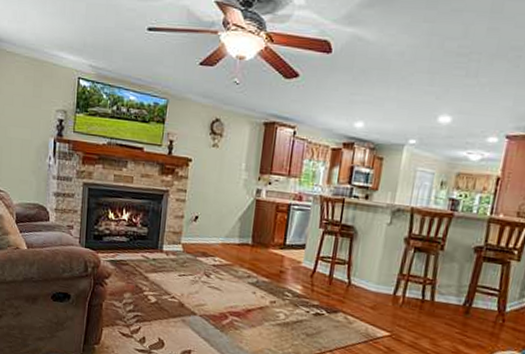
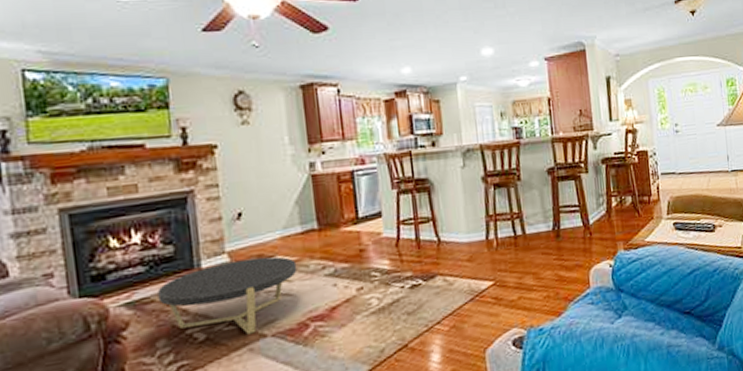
coffee table: none [131,250,230,310] -> present [157,256,298,335]

